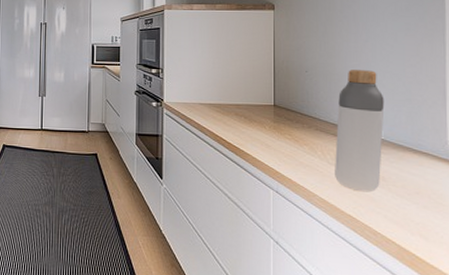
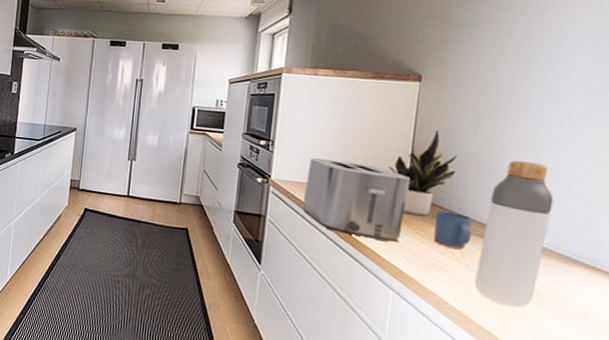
toaster: none [192,80,276,147] -> present [302,157,411,242]
potted plant: none [258,49,310,123] -> present [389,130,458,216]
mug: none [299,116,328,148] -> present [433,210,472,250]

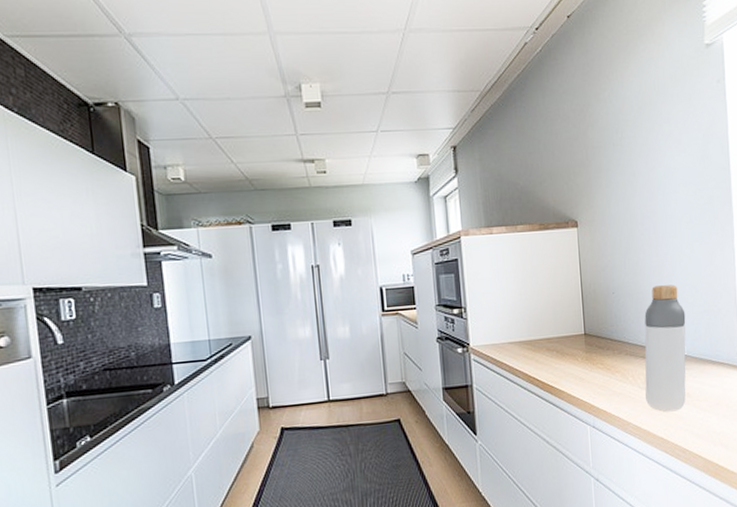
toaster: present [302,157,411,242] -> none [501,313,587,385]
potted plant: present [389,130,458,216] -> none [567,270,617,352]
mug: present [433,210,472,250] -> none [609,341,637,374]

